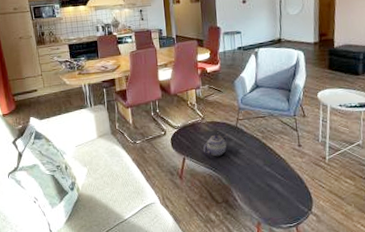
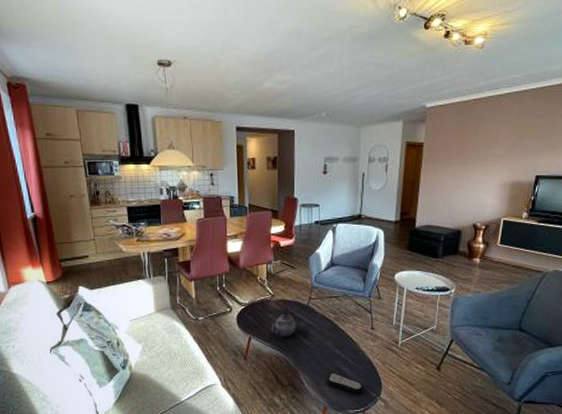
remote control: none [259,189,295,209] -> present [327,372,363,394]

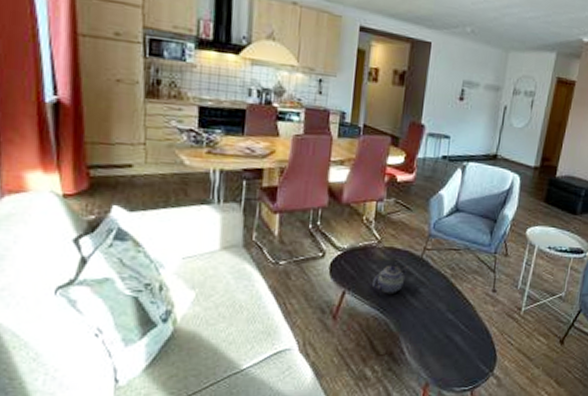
remote control: present [327,372,363,394] -> none [433,341,475,368]

